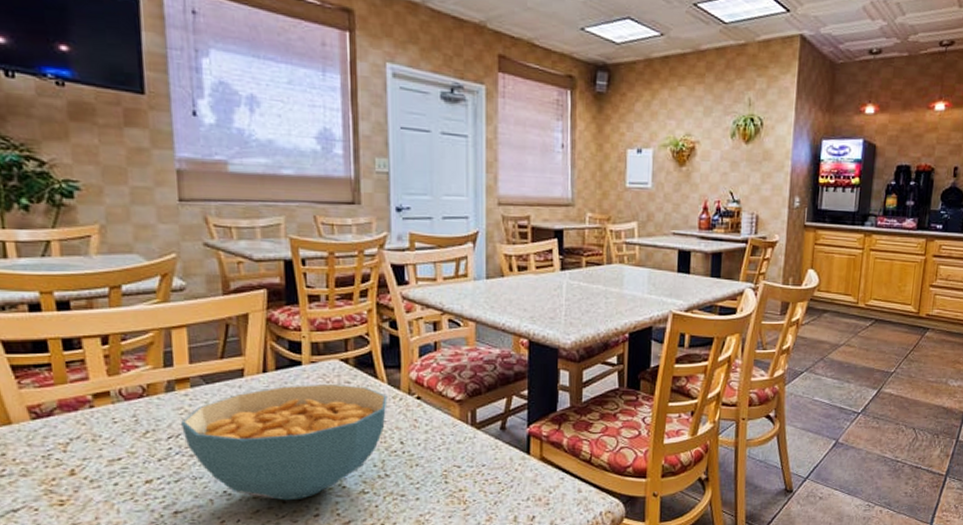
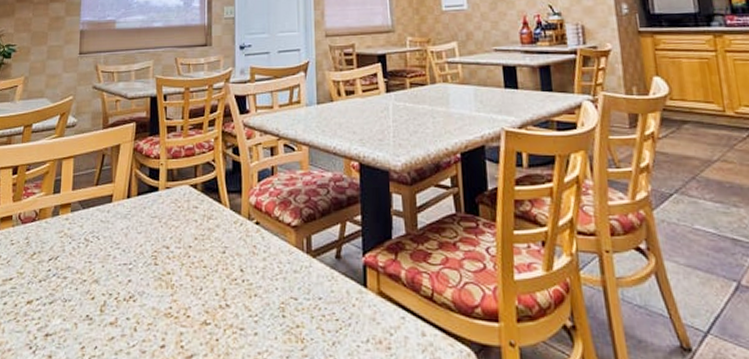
cereal bowl: present [181,383,387,501] -> none [60,208,229,329]

